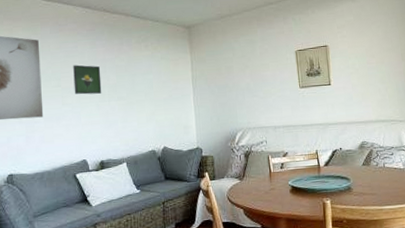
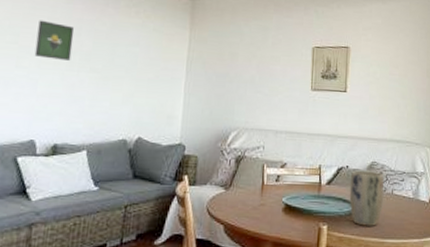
plant pot: none [344,149,377,197] -> present [349,170,385,226]

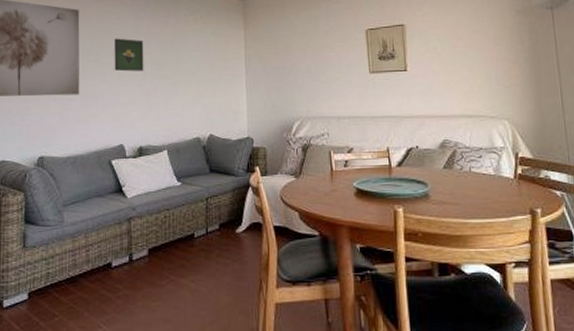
plant pot: present [349,170,385,226] -> none [421,149,461,207]

